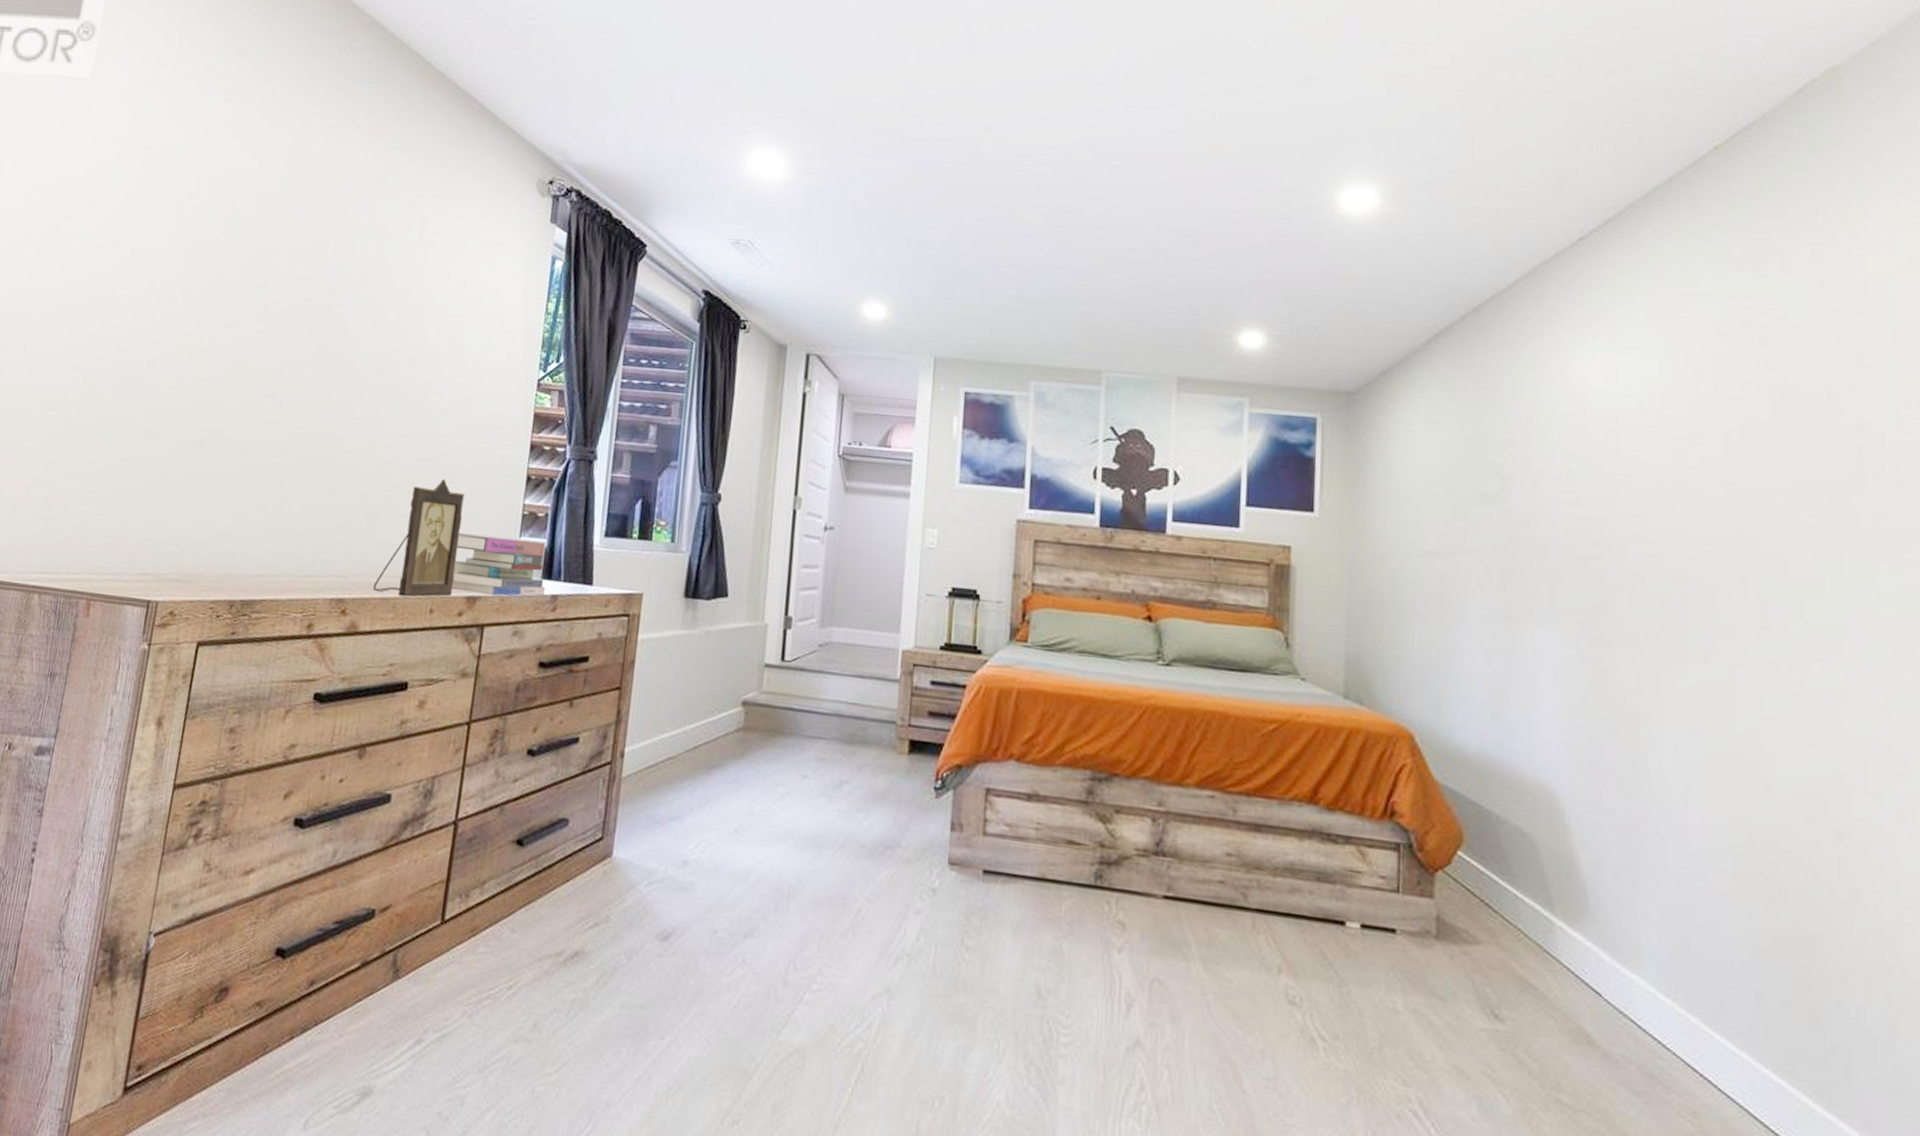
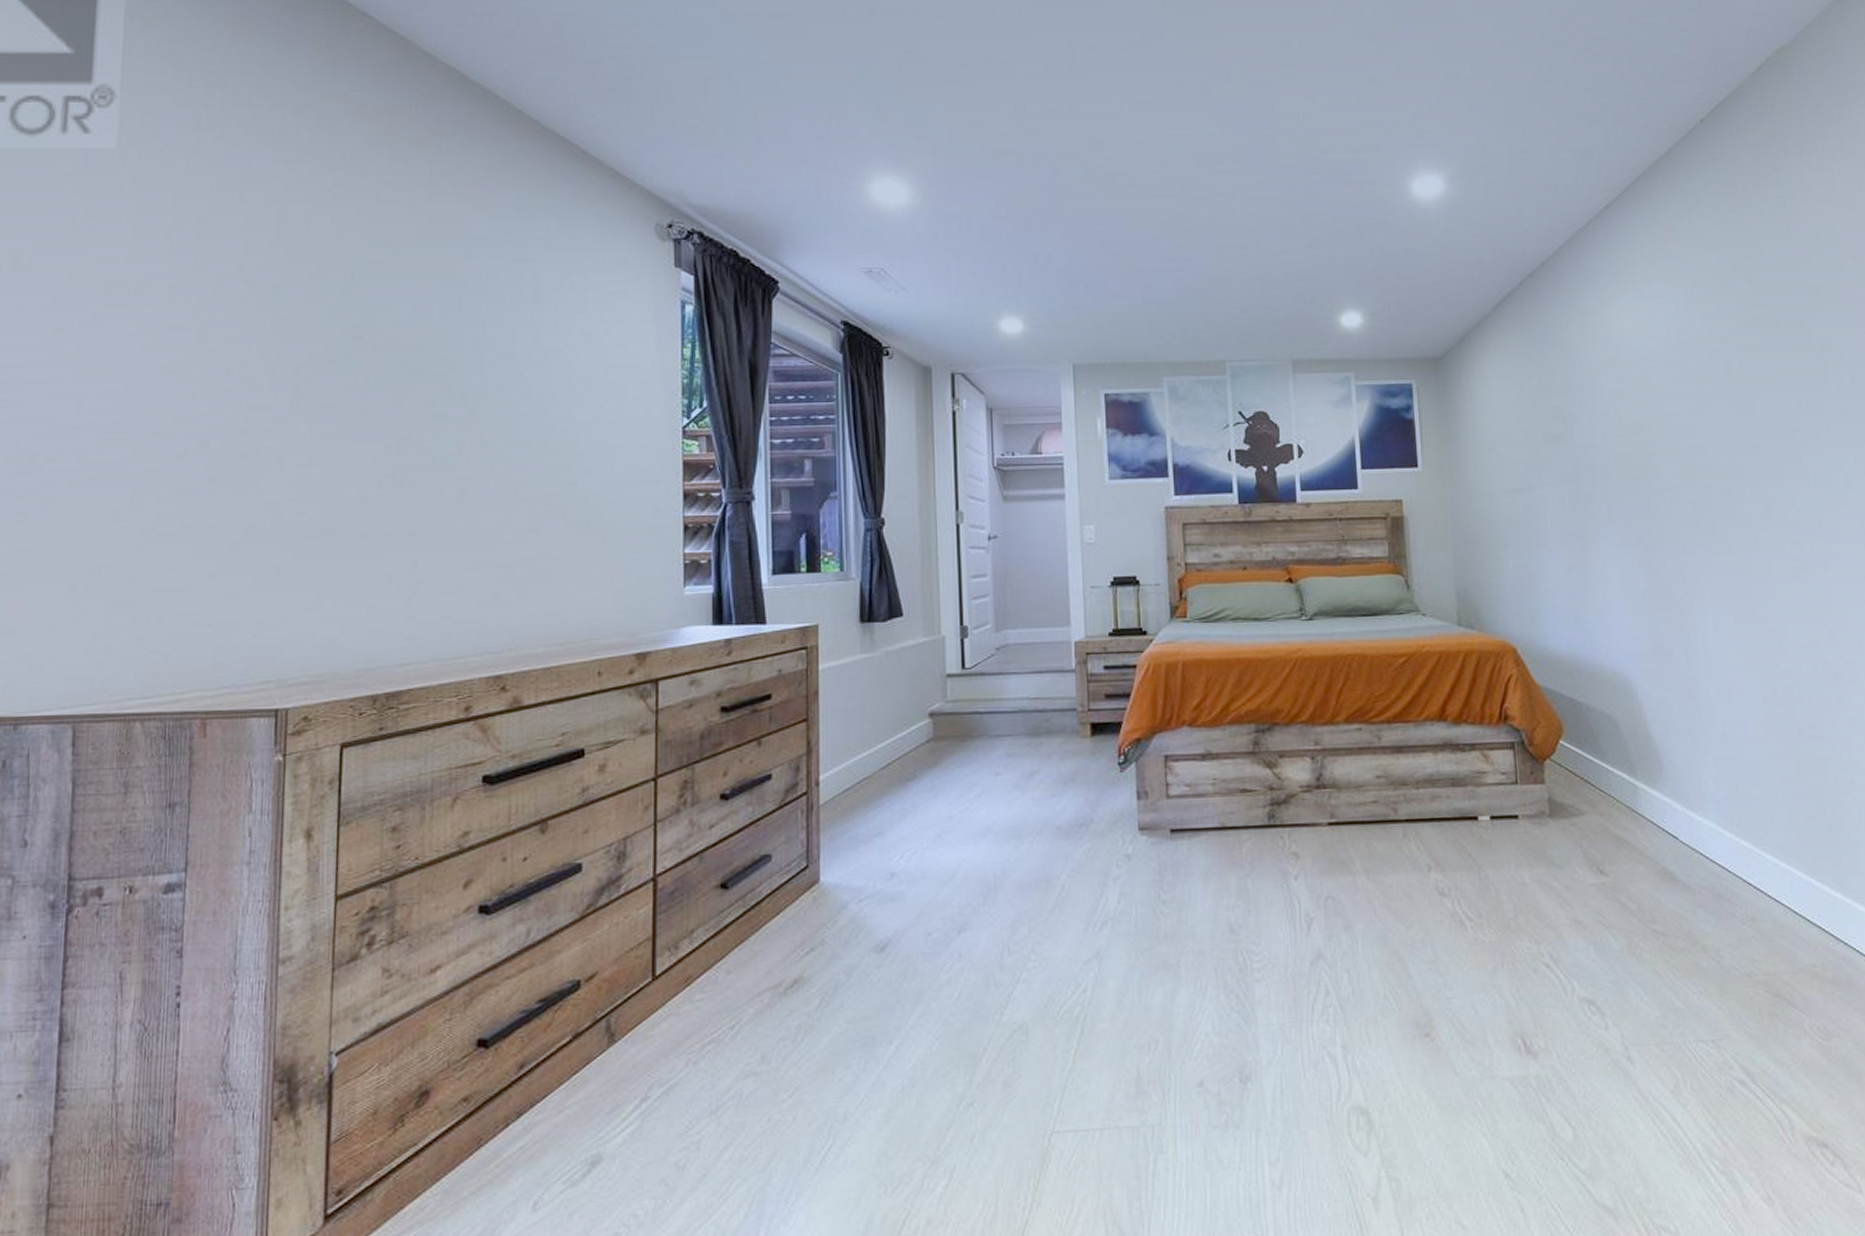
photo frame: present [373,479,465,598] -> none [532,539,621,664]
books: present [451,533,546,597] -> none [618,588,718,649]

